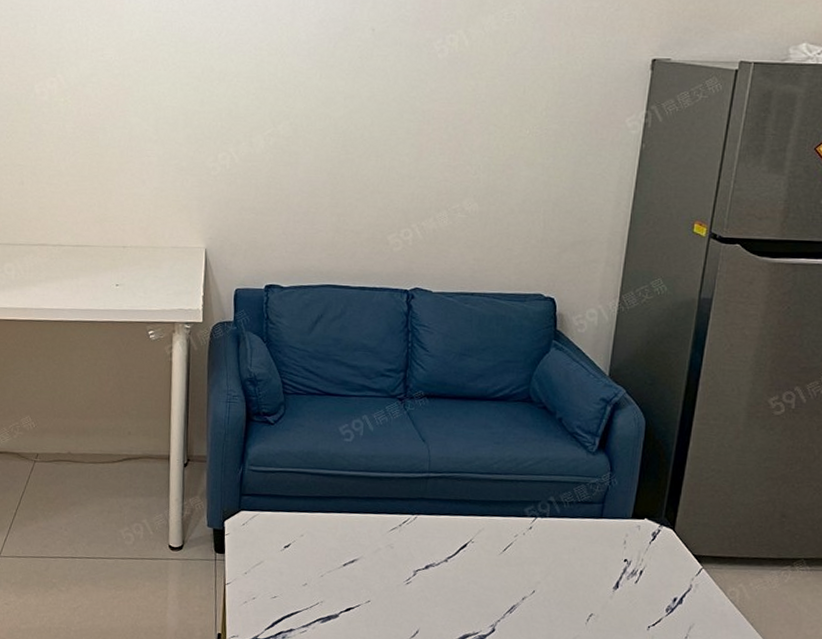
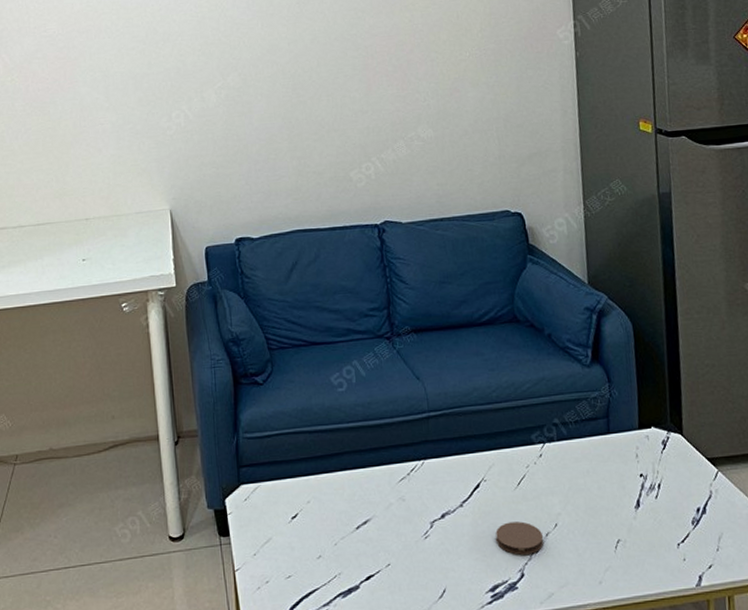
coaster: none [474,582,520,613] -> present [496,521,544,555]

